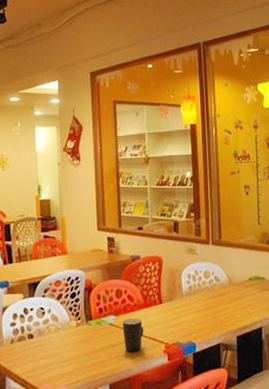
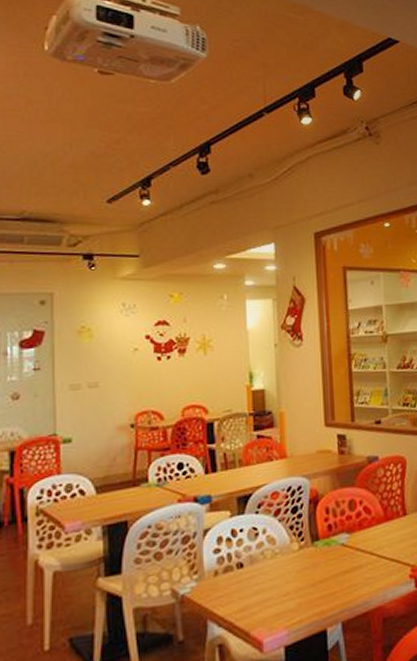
mug: present [122,317,144,352] -> none [357,535,385,579]

